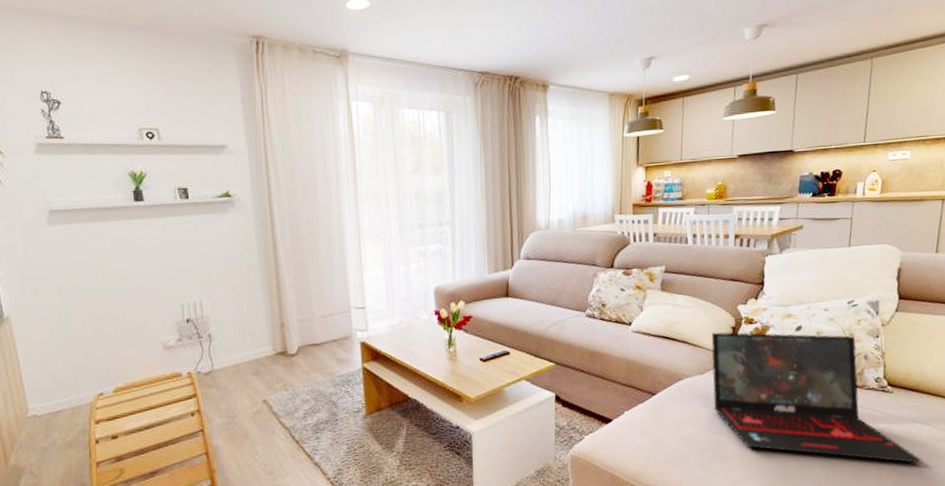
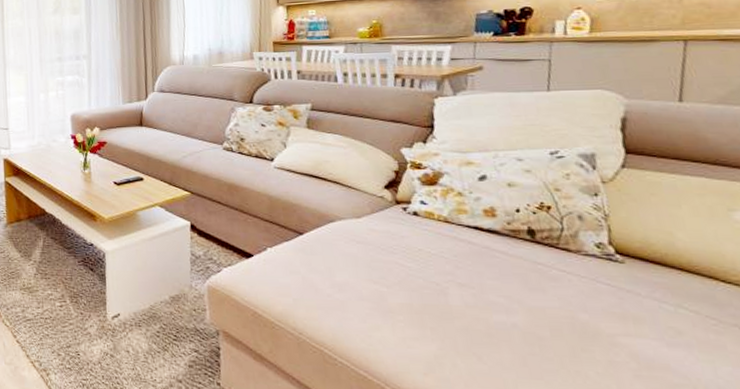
laptop: present [711,332,923,464] -> none [369,175,679,355]

